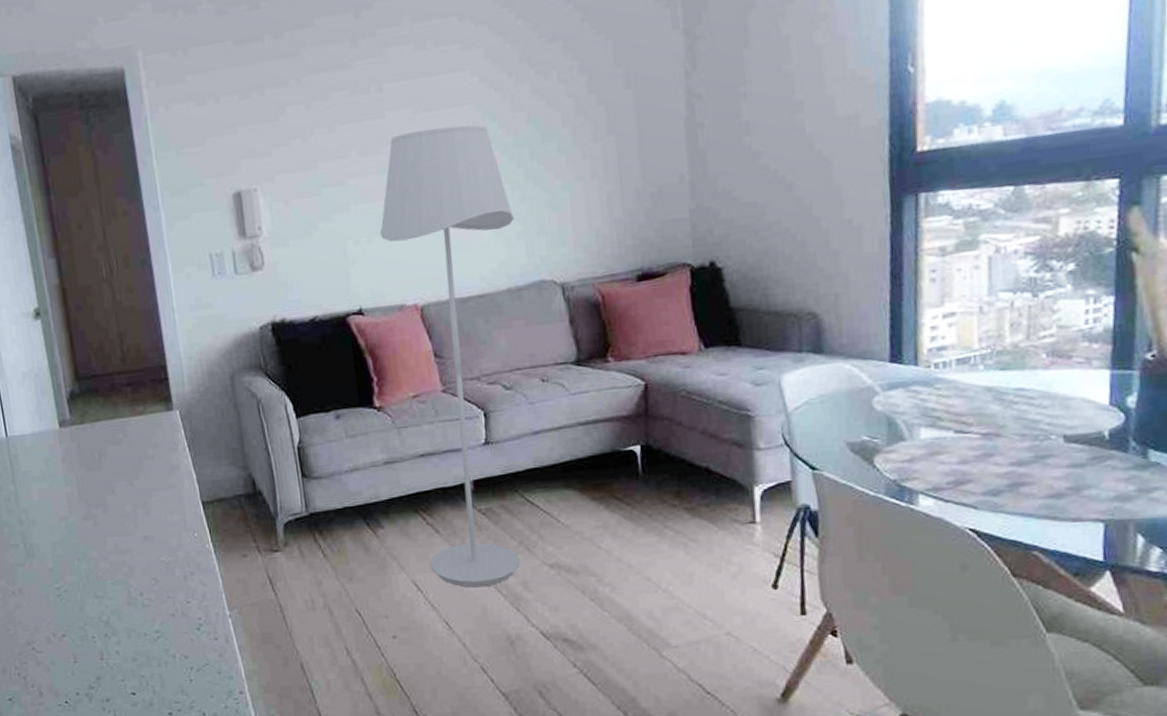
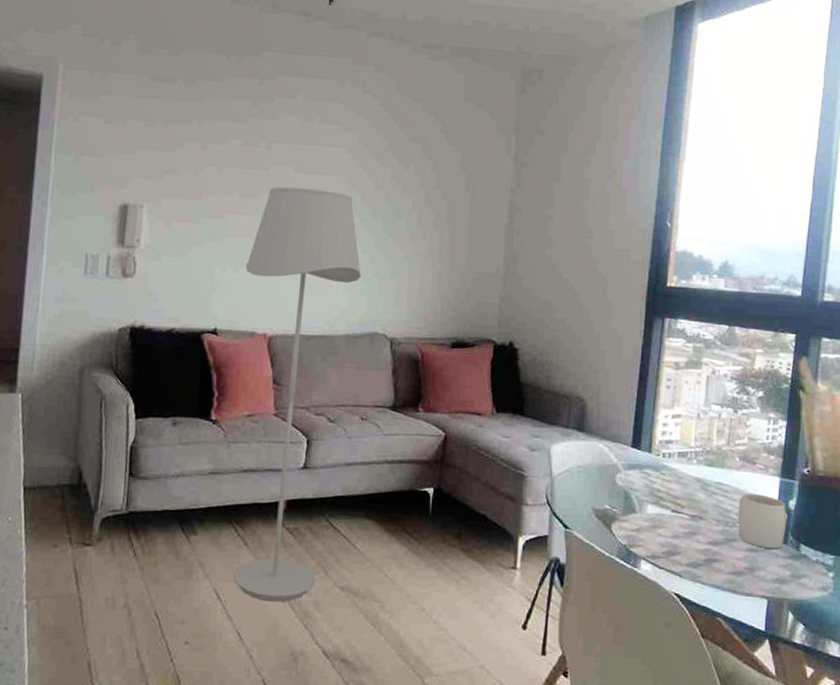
mug: none [1050,394,1126,461] -> present [738,493,787,549]

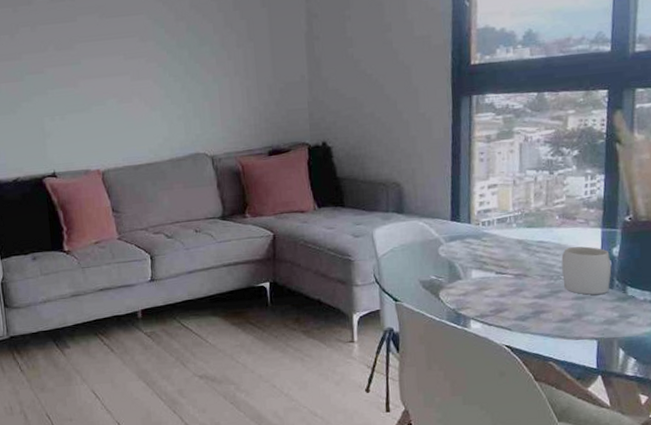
floor lamp: present [233,187,361,602] -> none [70,30,177,395]

